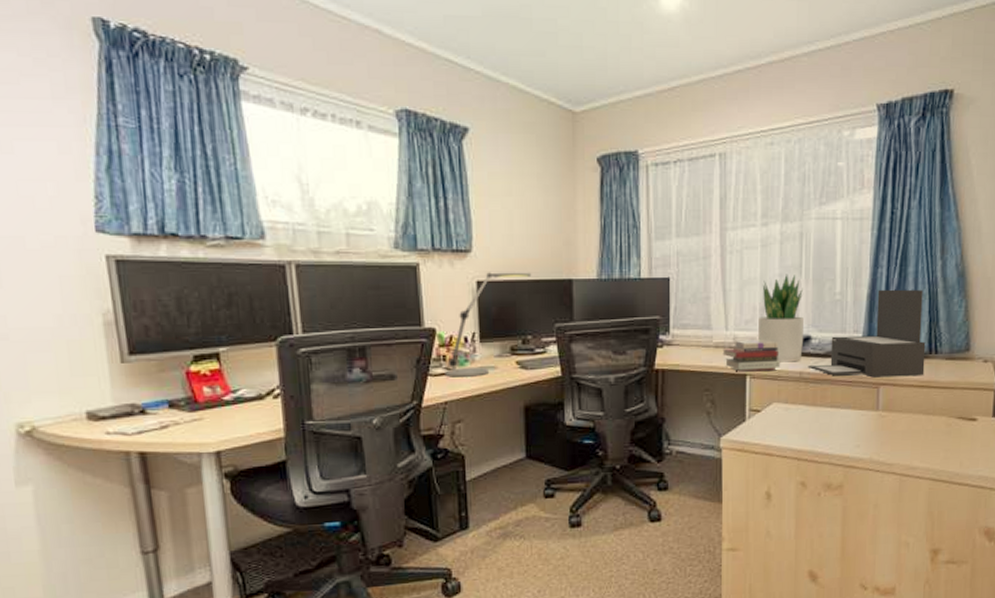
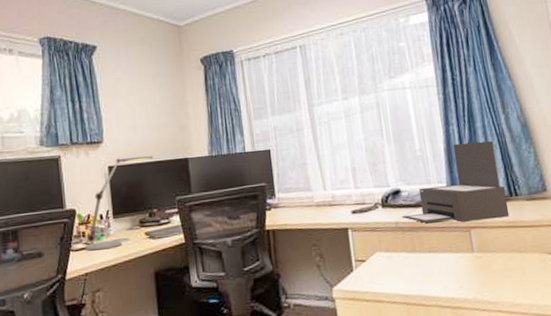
books: present [722,339,781,372] -> none [323,195,378,227]
planter: present [758,273,803,363] -> none [350,137,395,215]

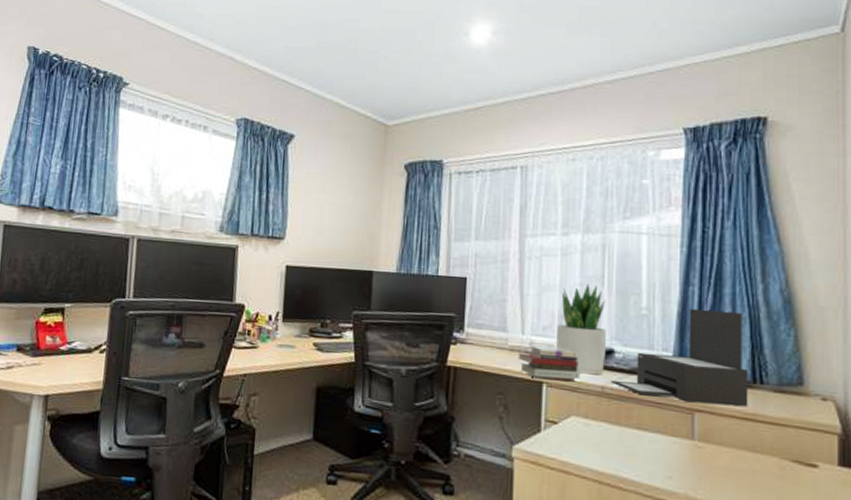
desk lamp: present [84,155,154,251] -> none [247,258,336,353]
books: none [323,195,378,227] -> present [518,345,581,382]
planter: none [350,137,395,215] -> present [556,283,606,375]

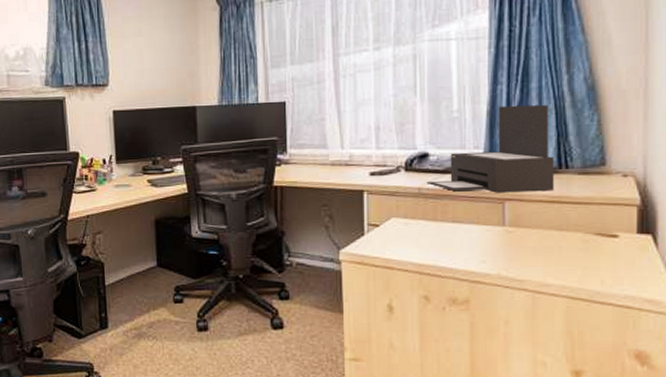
books: present [518,345,581,382] -> none [339,157,398,188]
planter: present [556,283,606,375] -> none [374,94,421,179]

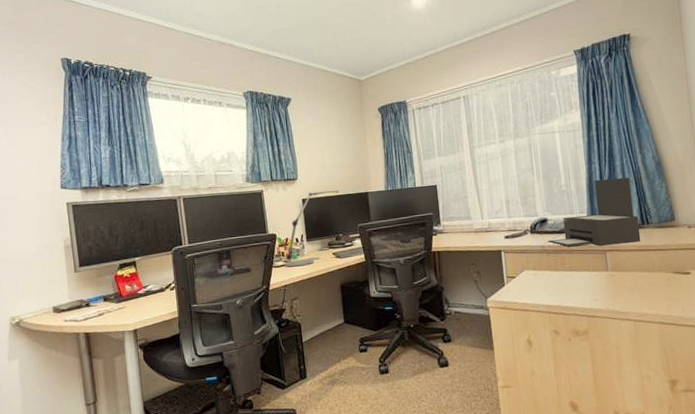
desk lamp: none [87,101,160,194] -> present [284,190,339,267]

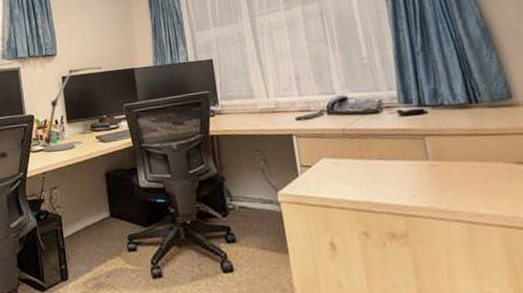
printer: present [547,178,641,247] -> none [349,47,469,131]

